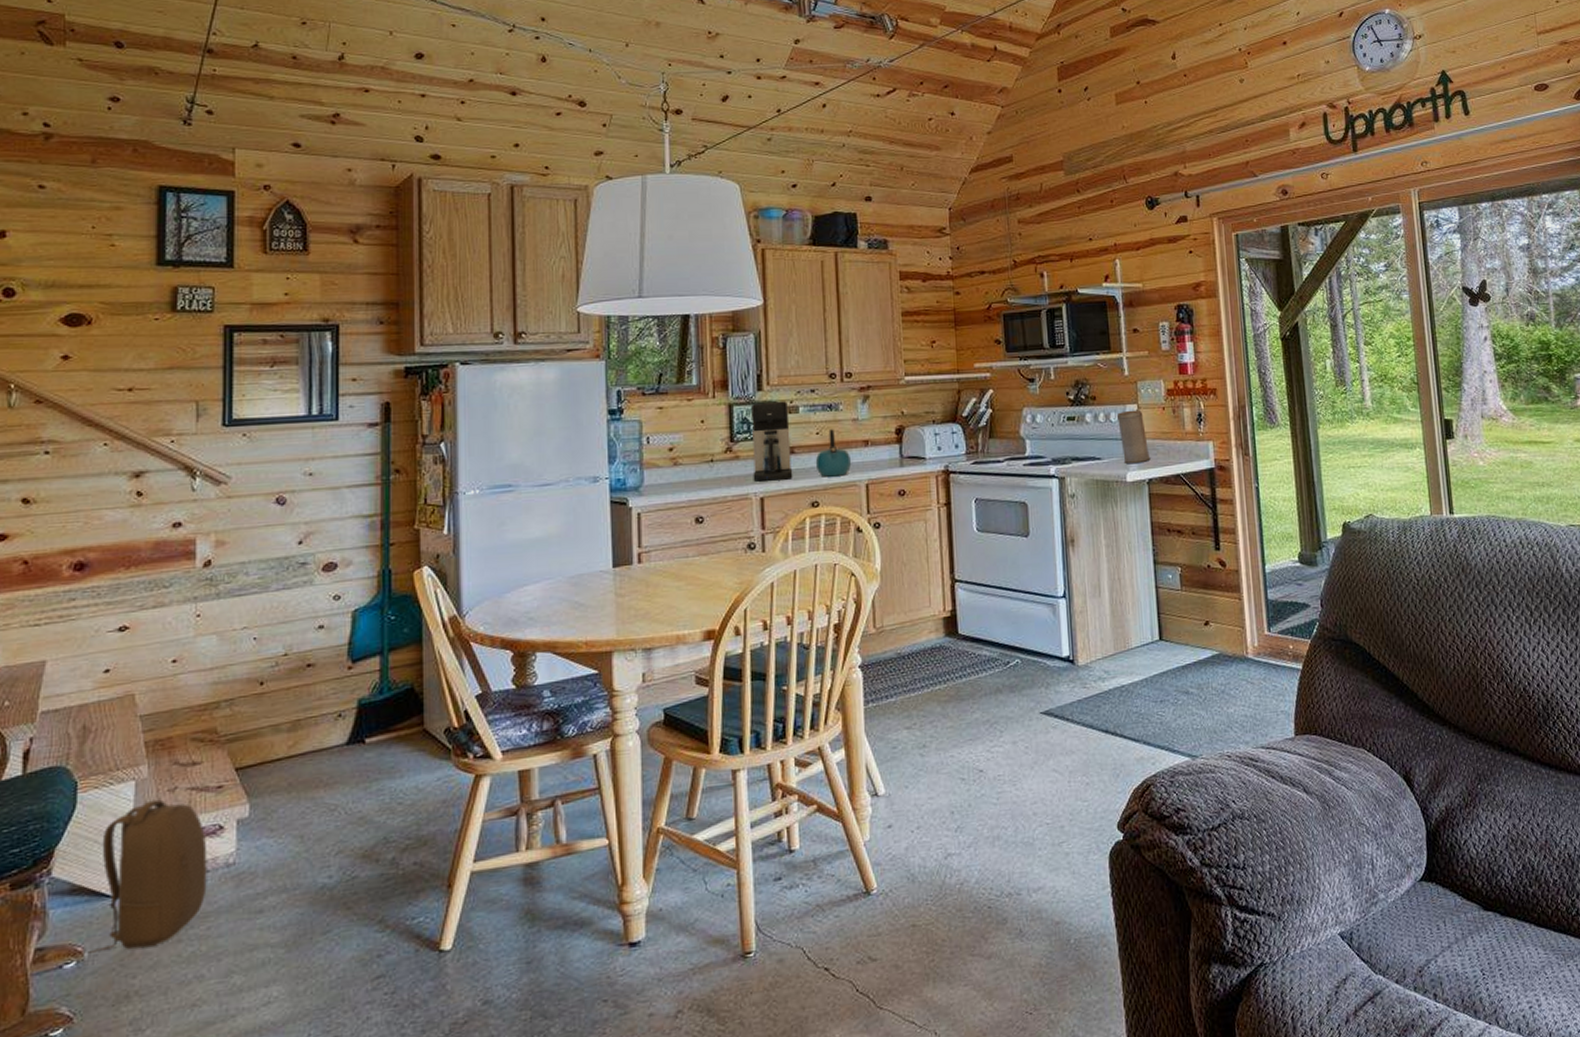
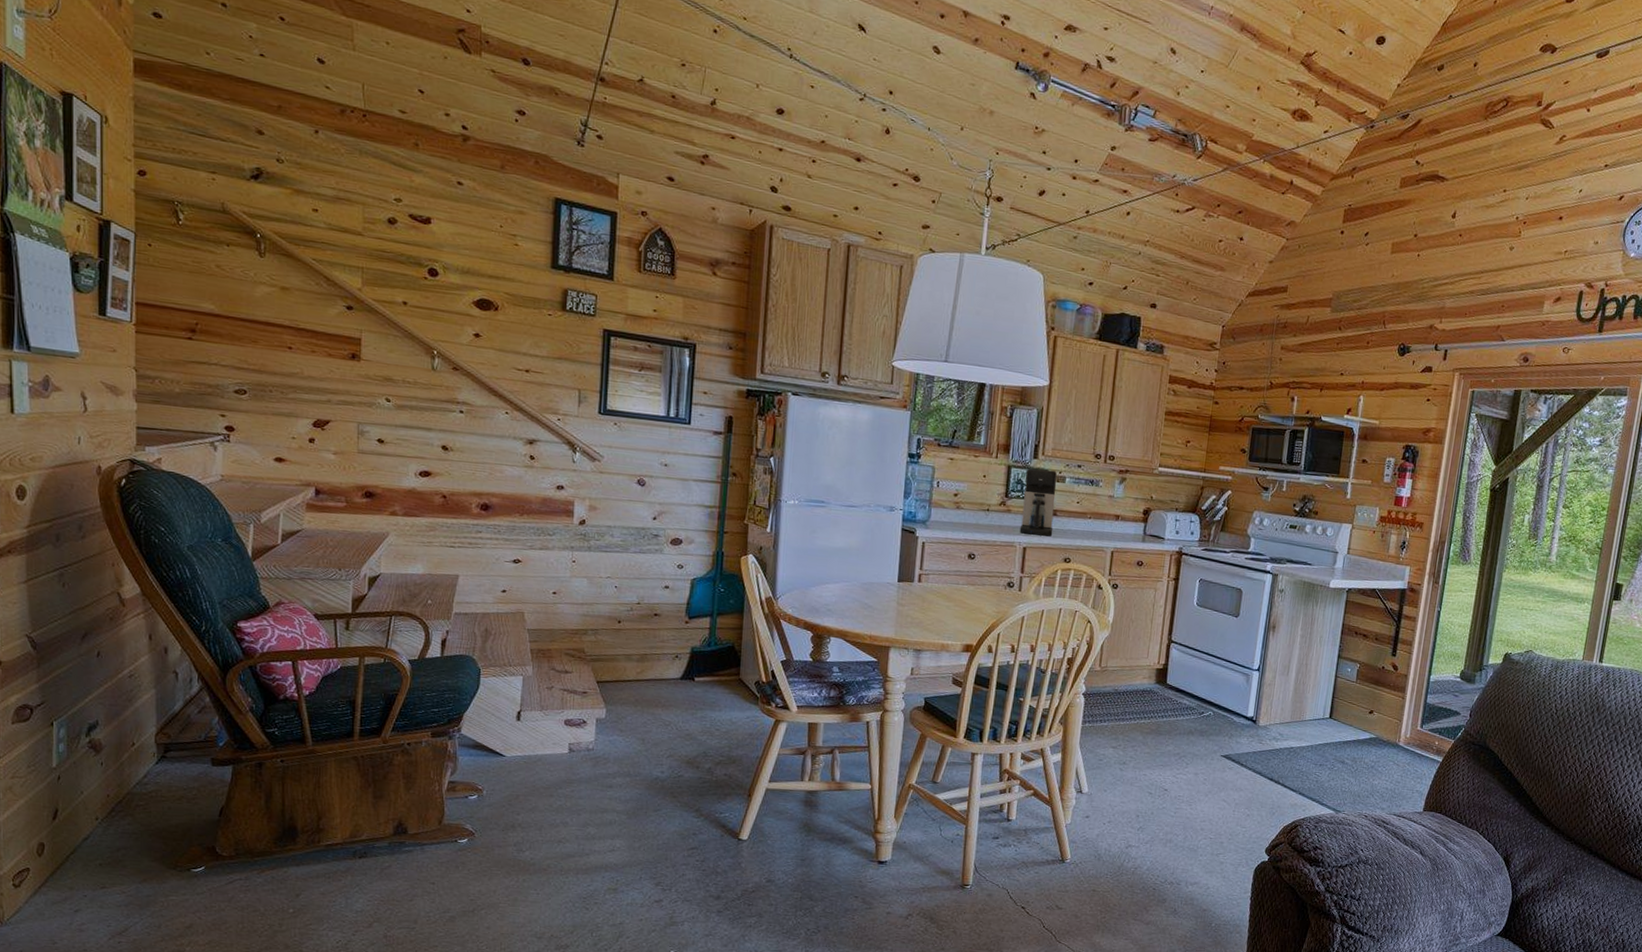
backpack: present [89,799,207,955] -> none [487,692,574,796]
kettle: present [815,429,852,477] -> none [1072,501,1103,541]
canister: present [1116,409,1151,465] -> none [1331,528,1356,574]

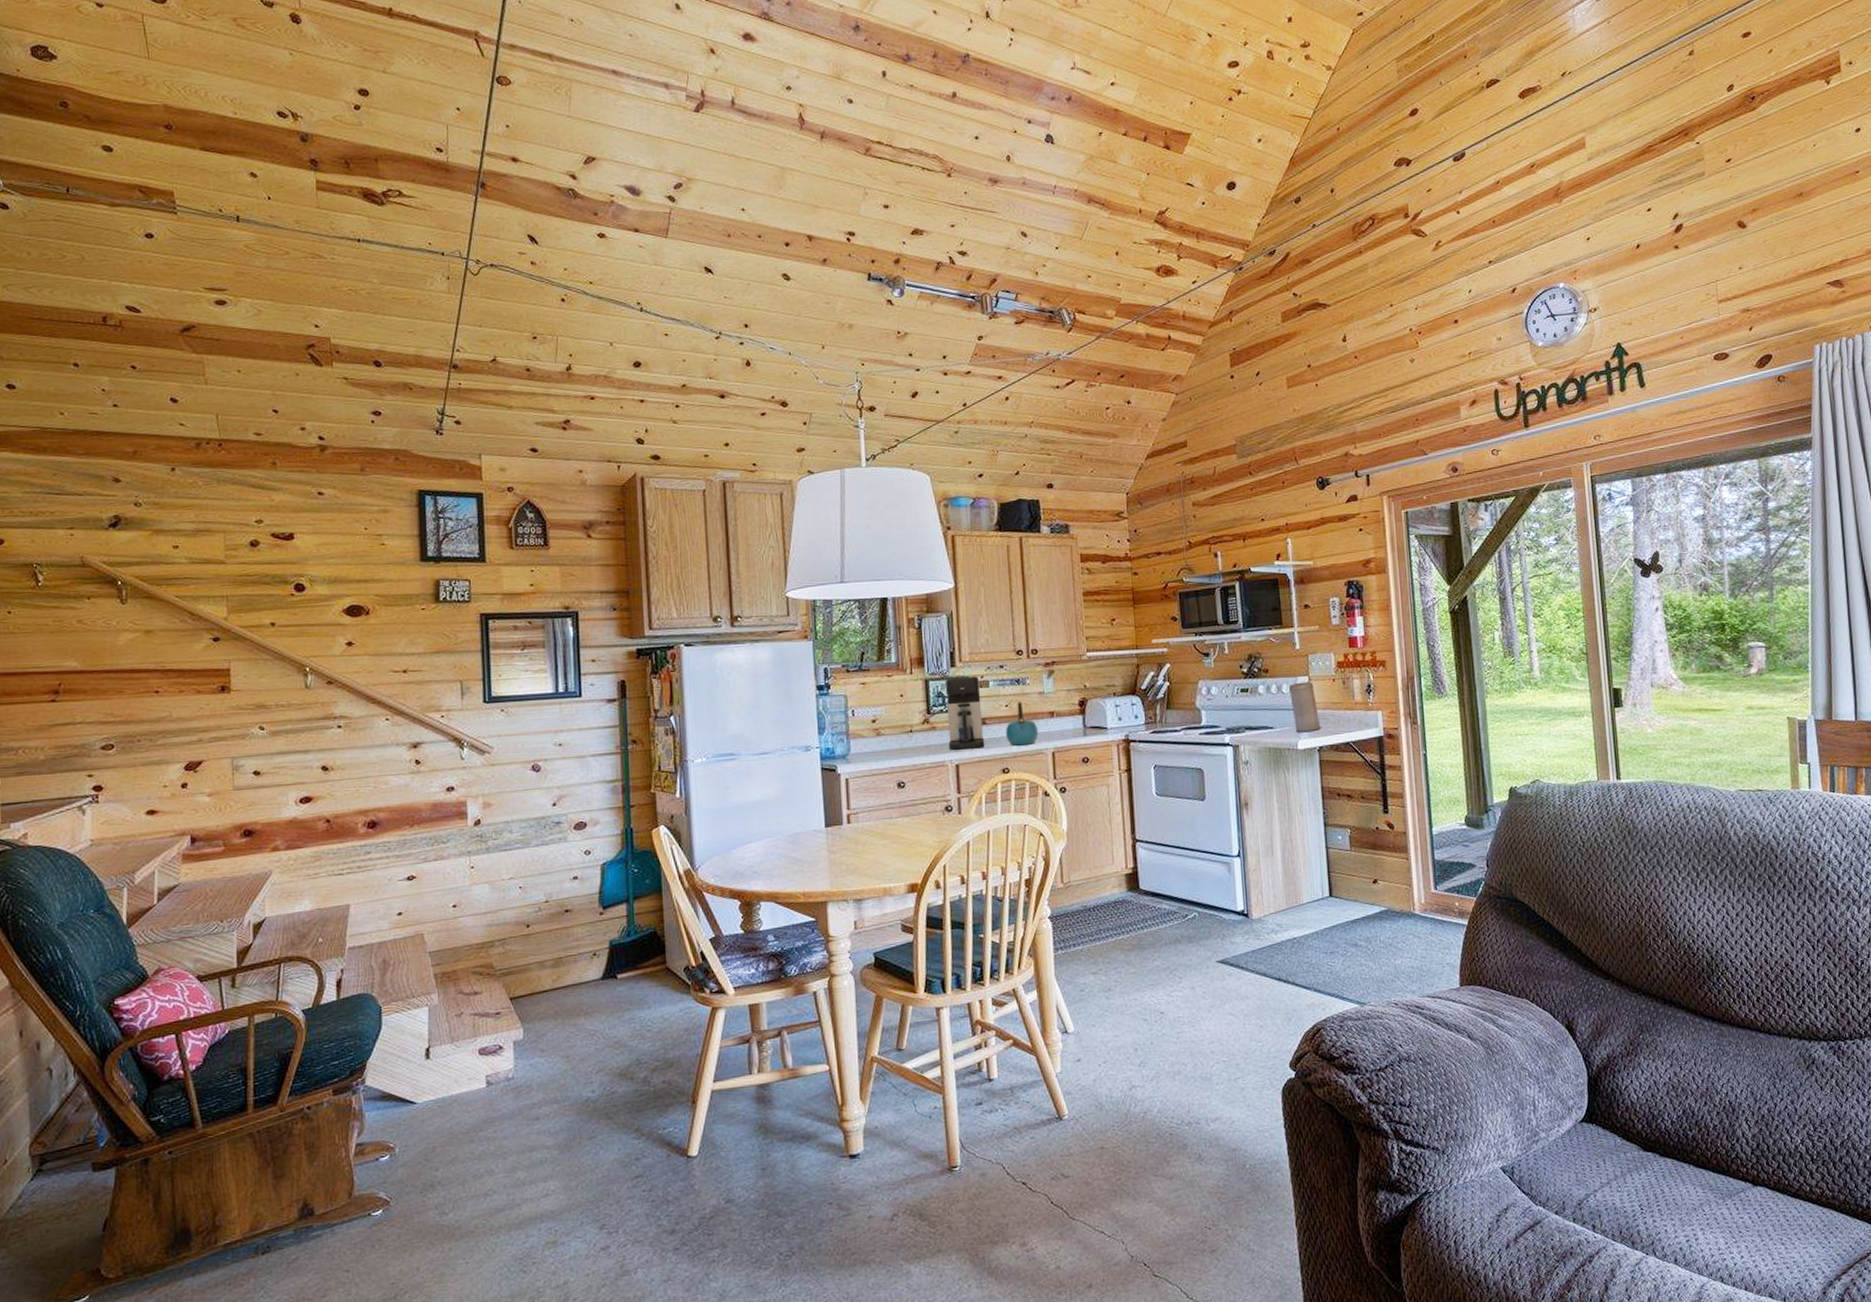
kettle: none [1072,501,1103,541] -> present [1005,702,1039,746]
canister: none [1331,528,1356,574] -> present [1288,681,1321,733]

